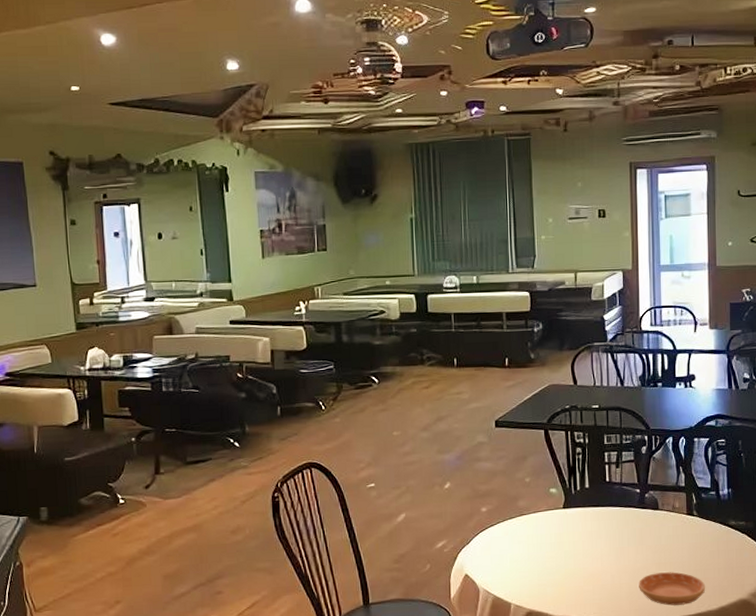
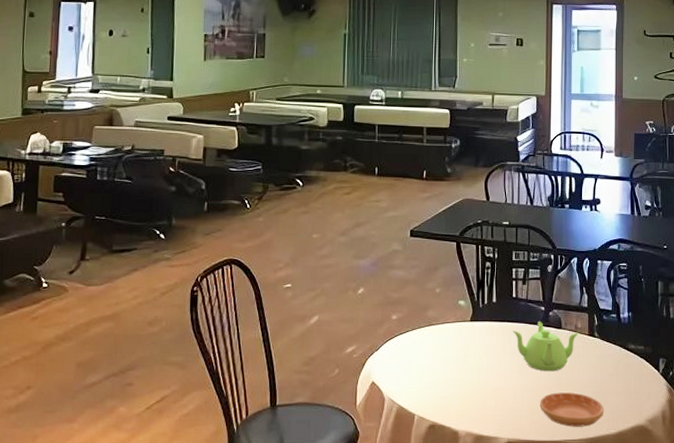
teapot: none [607,504,677,553] -> present [512,322,580,372]

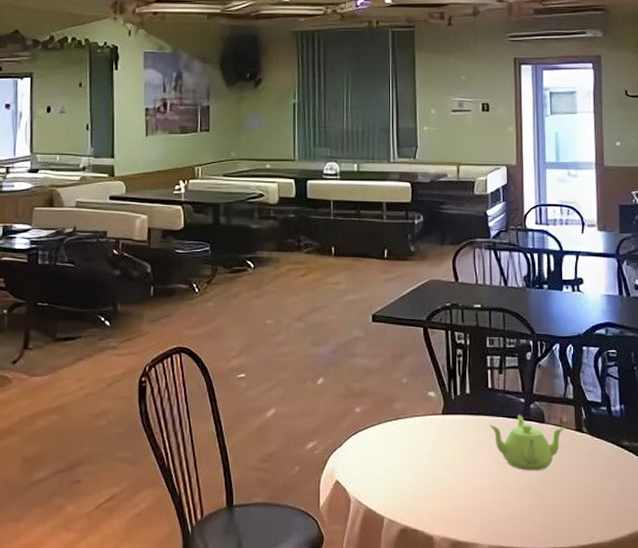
saucer: present [540,392,605,427] -> none [523,494,598,533]

